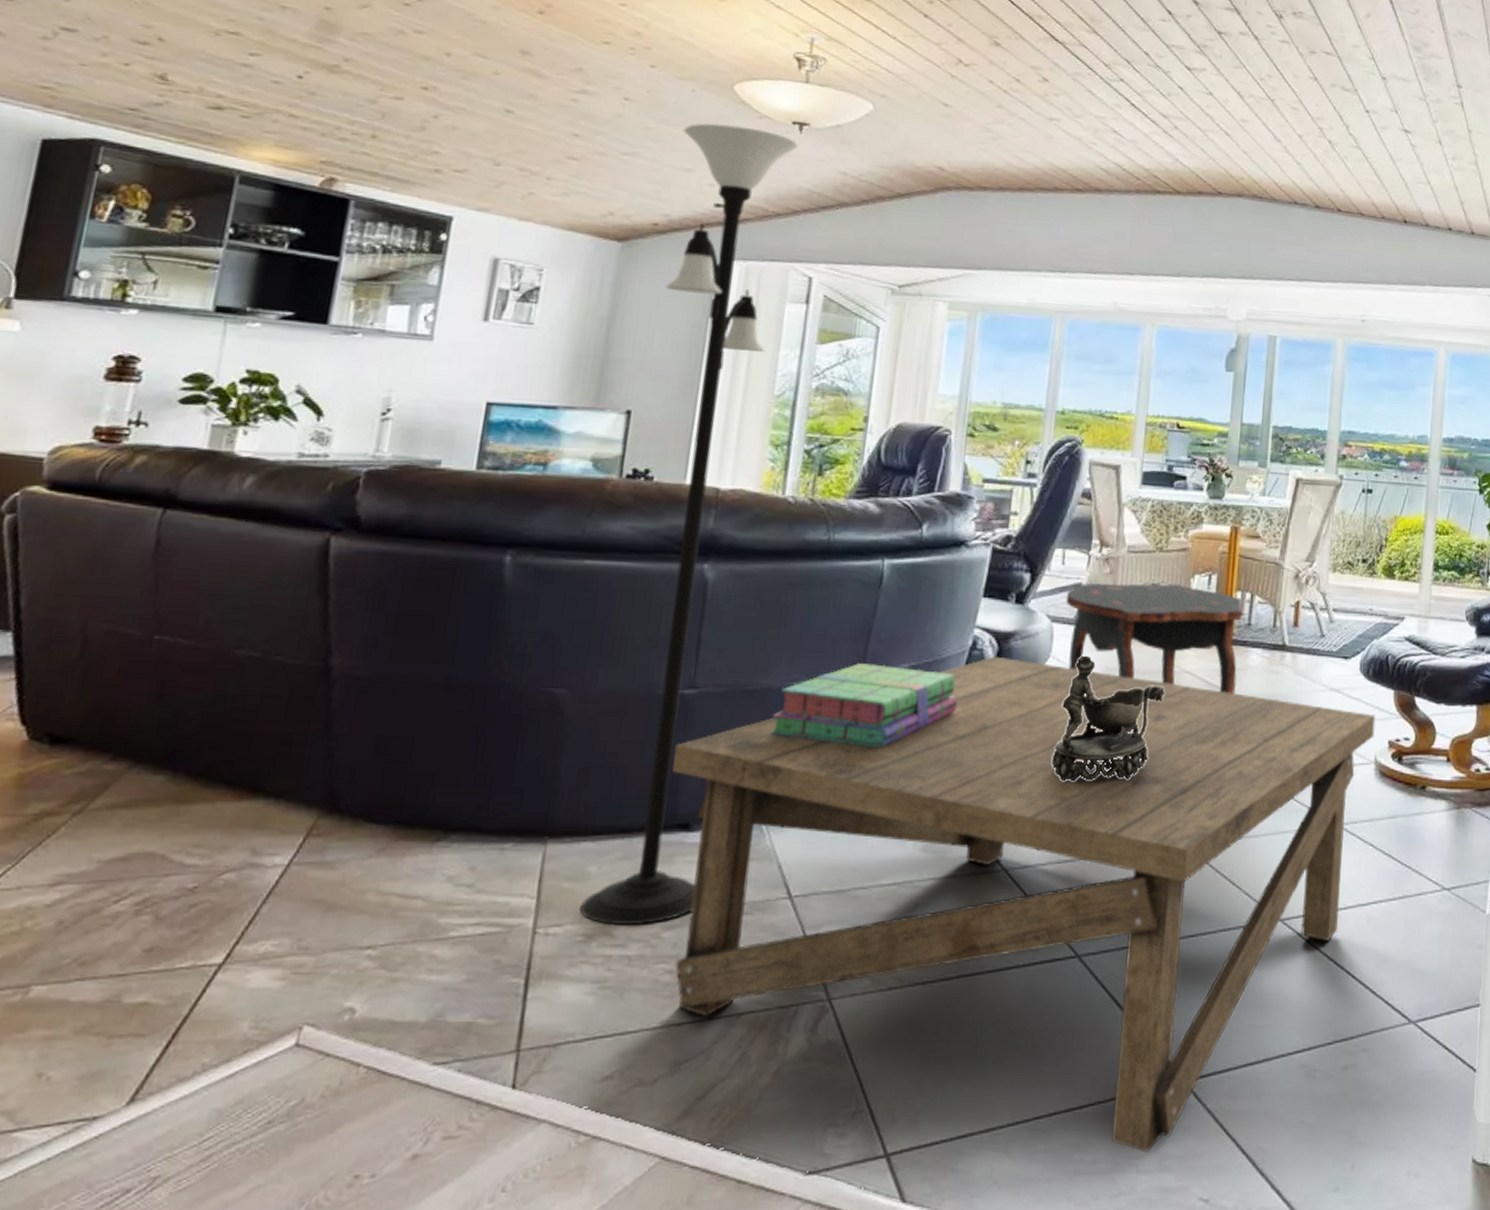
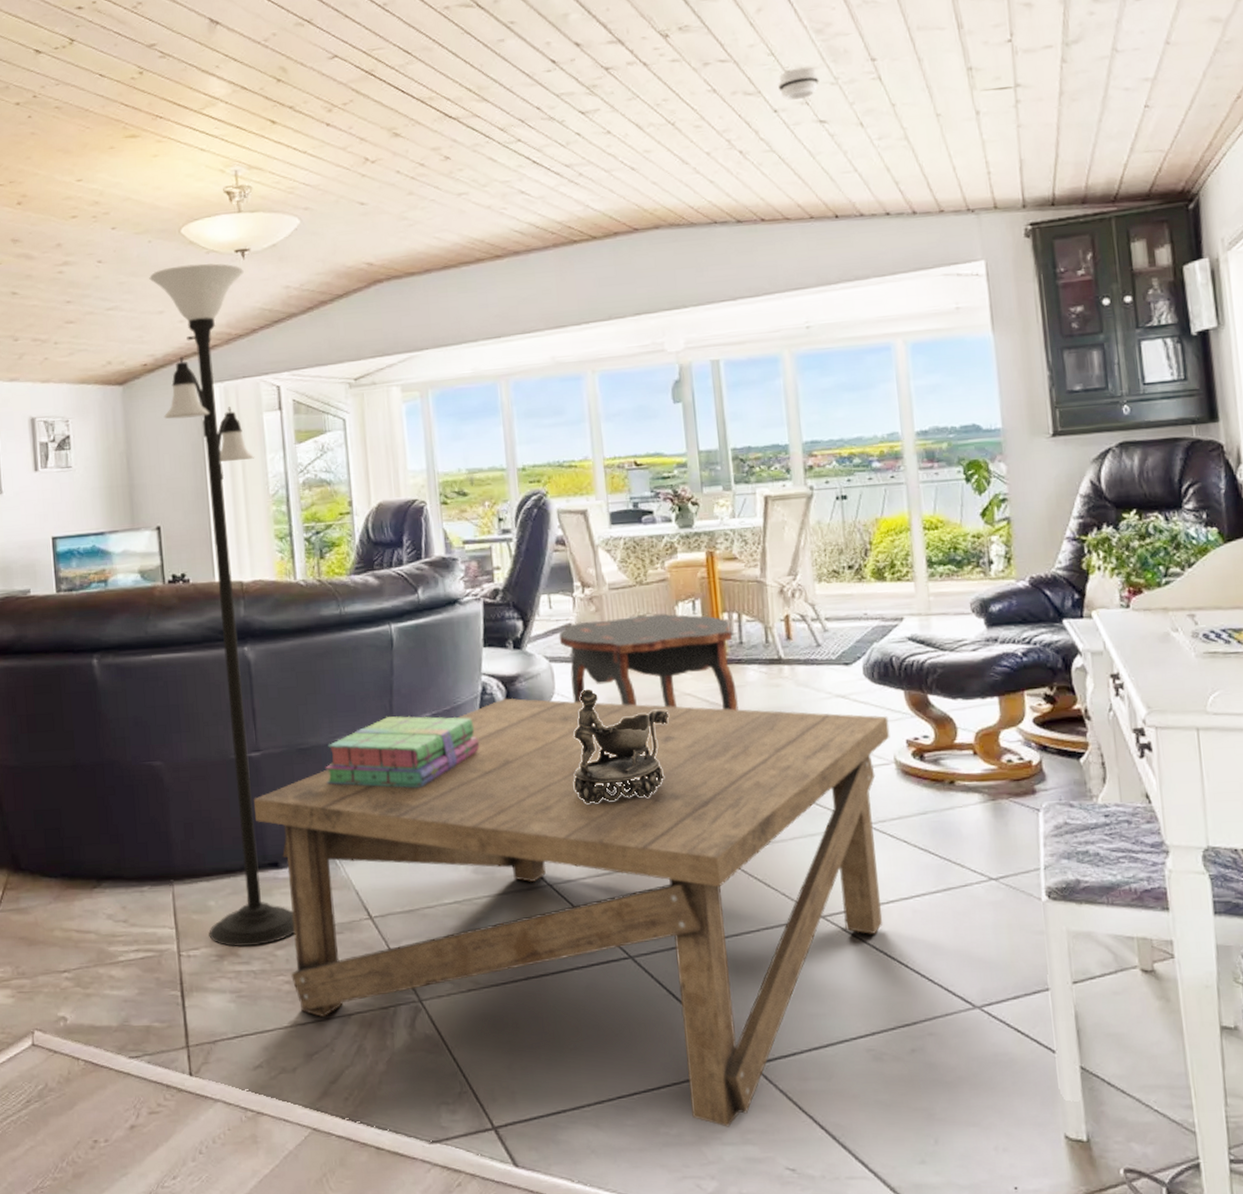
smoke detector: none [1373,76,1410,107] -> present [778,66,819,101]

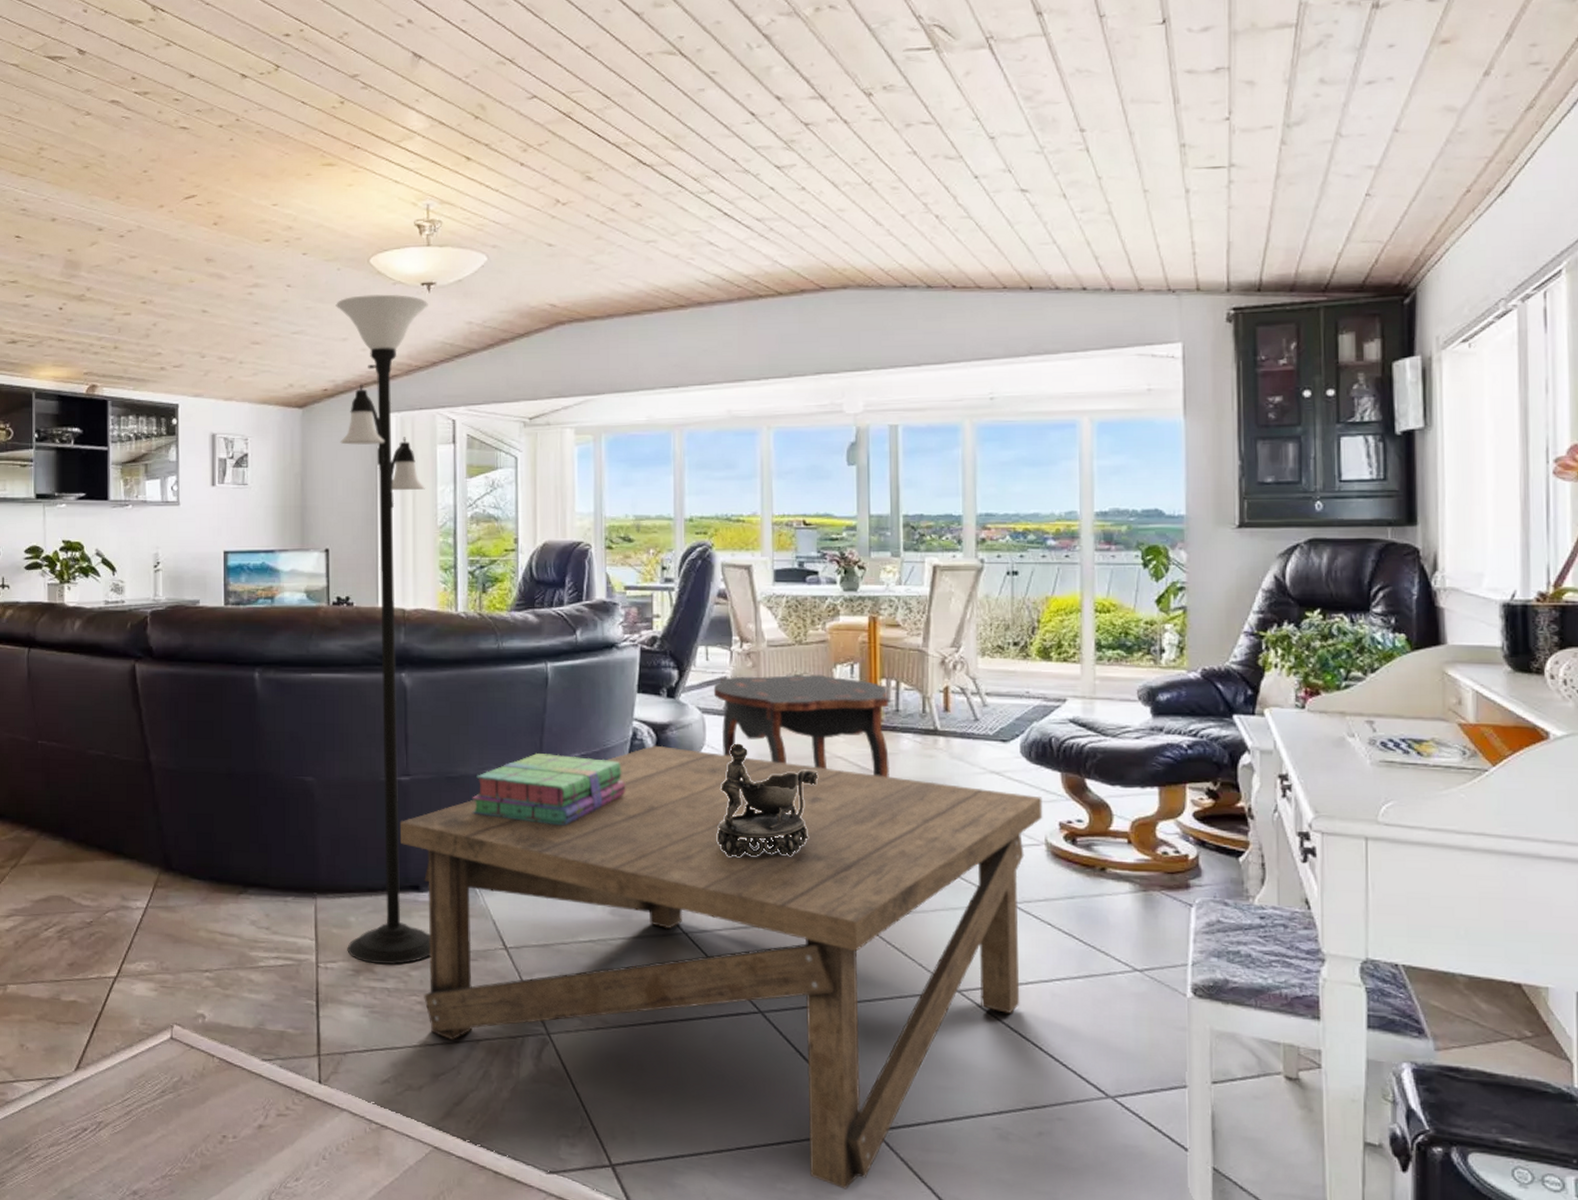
smoke detector: present [778,66,819,101] -> none [981,133,1024,168]

